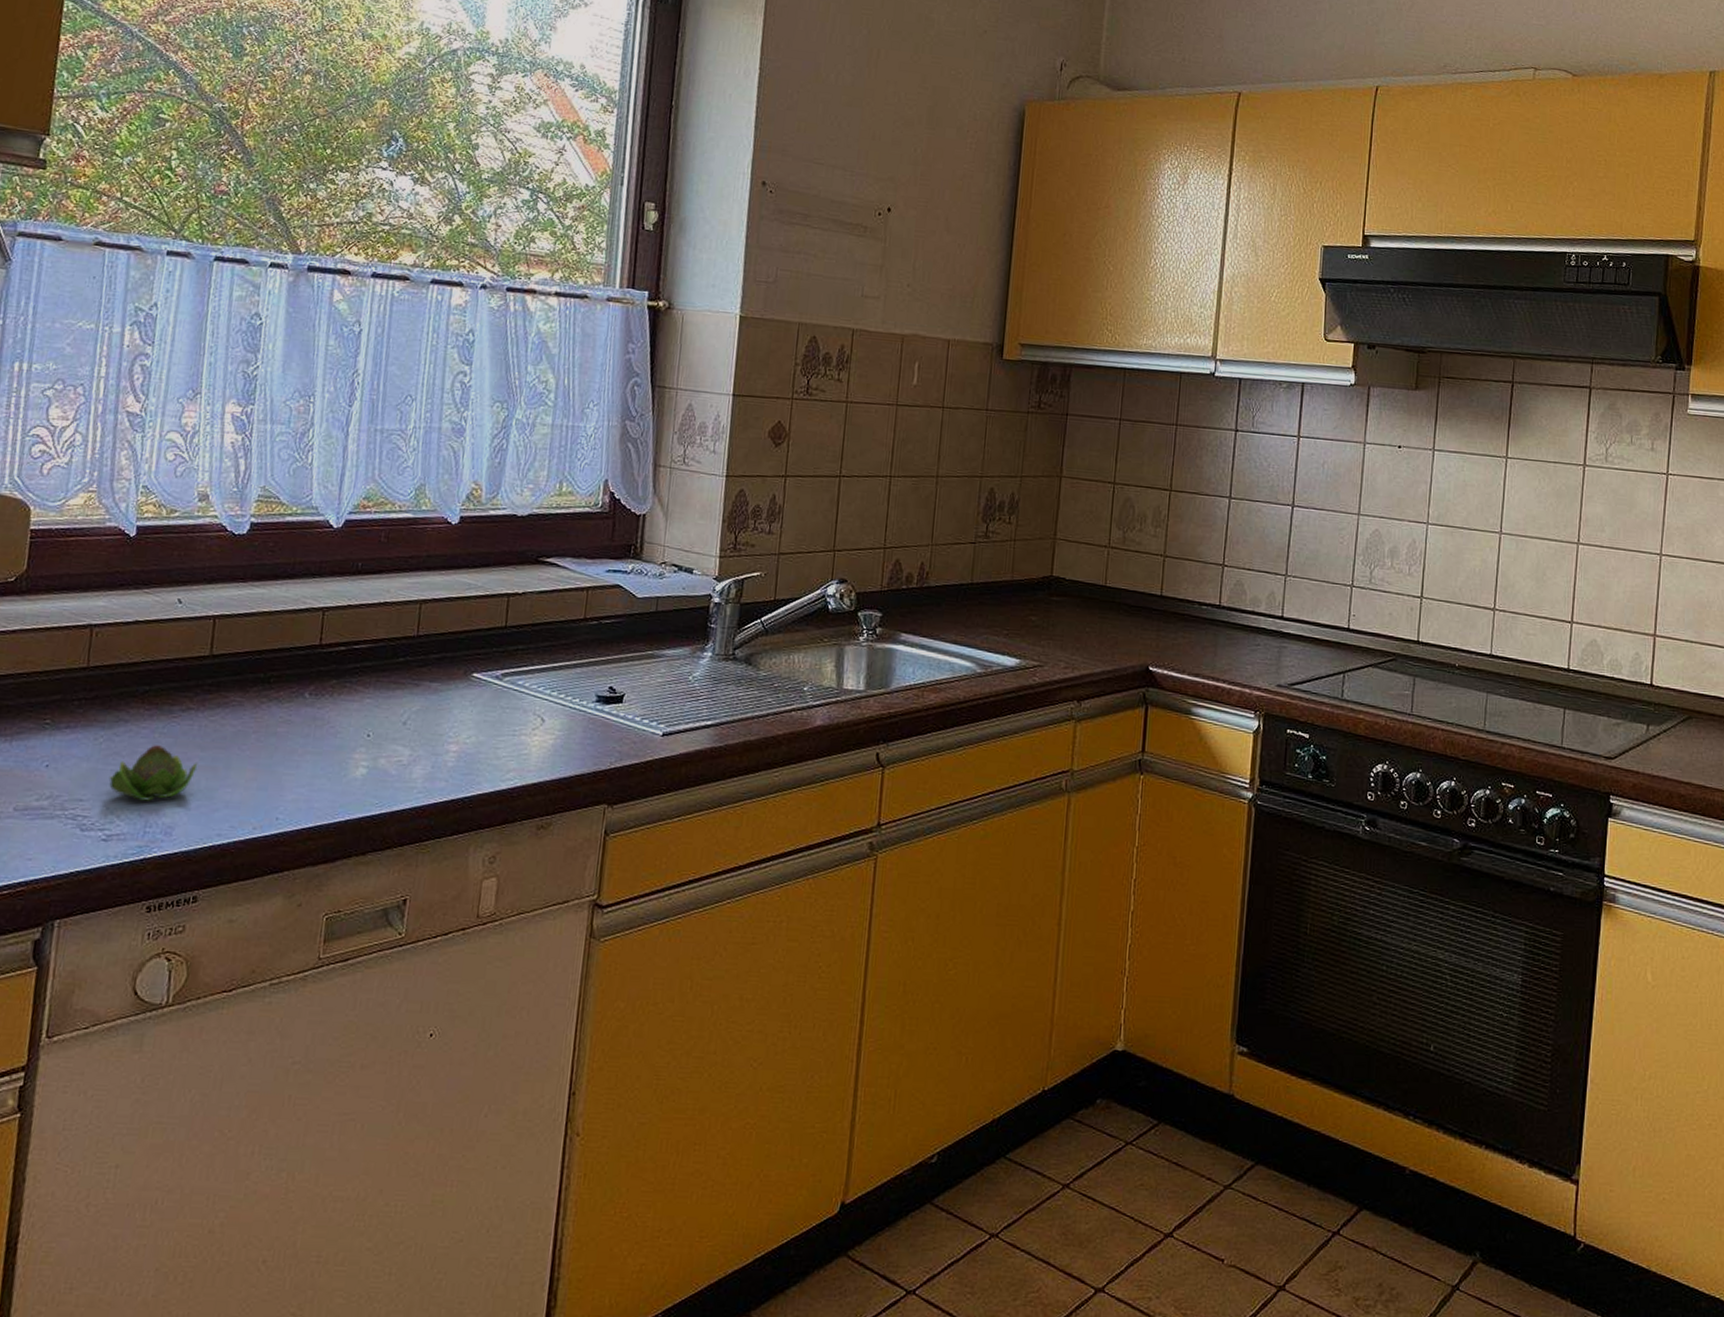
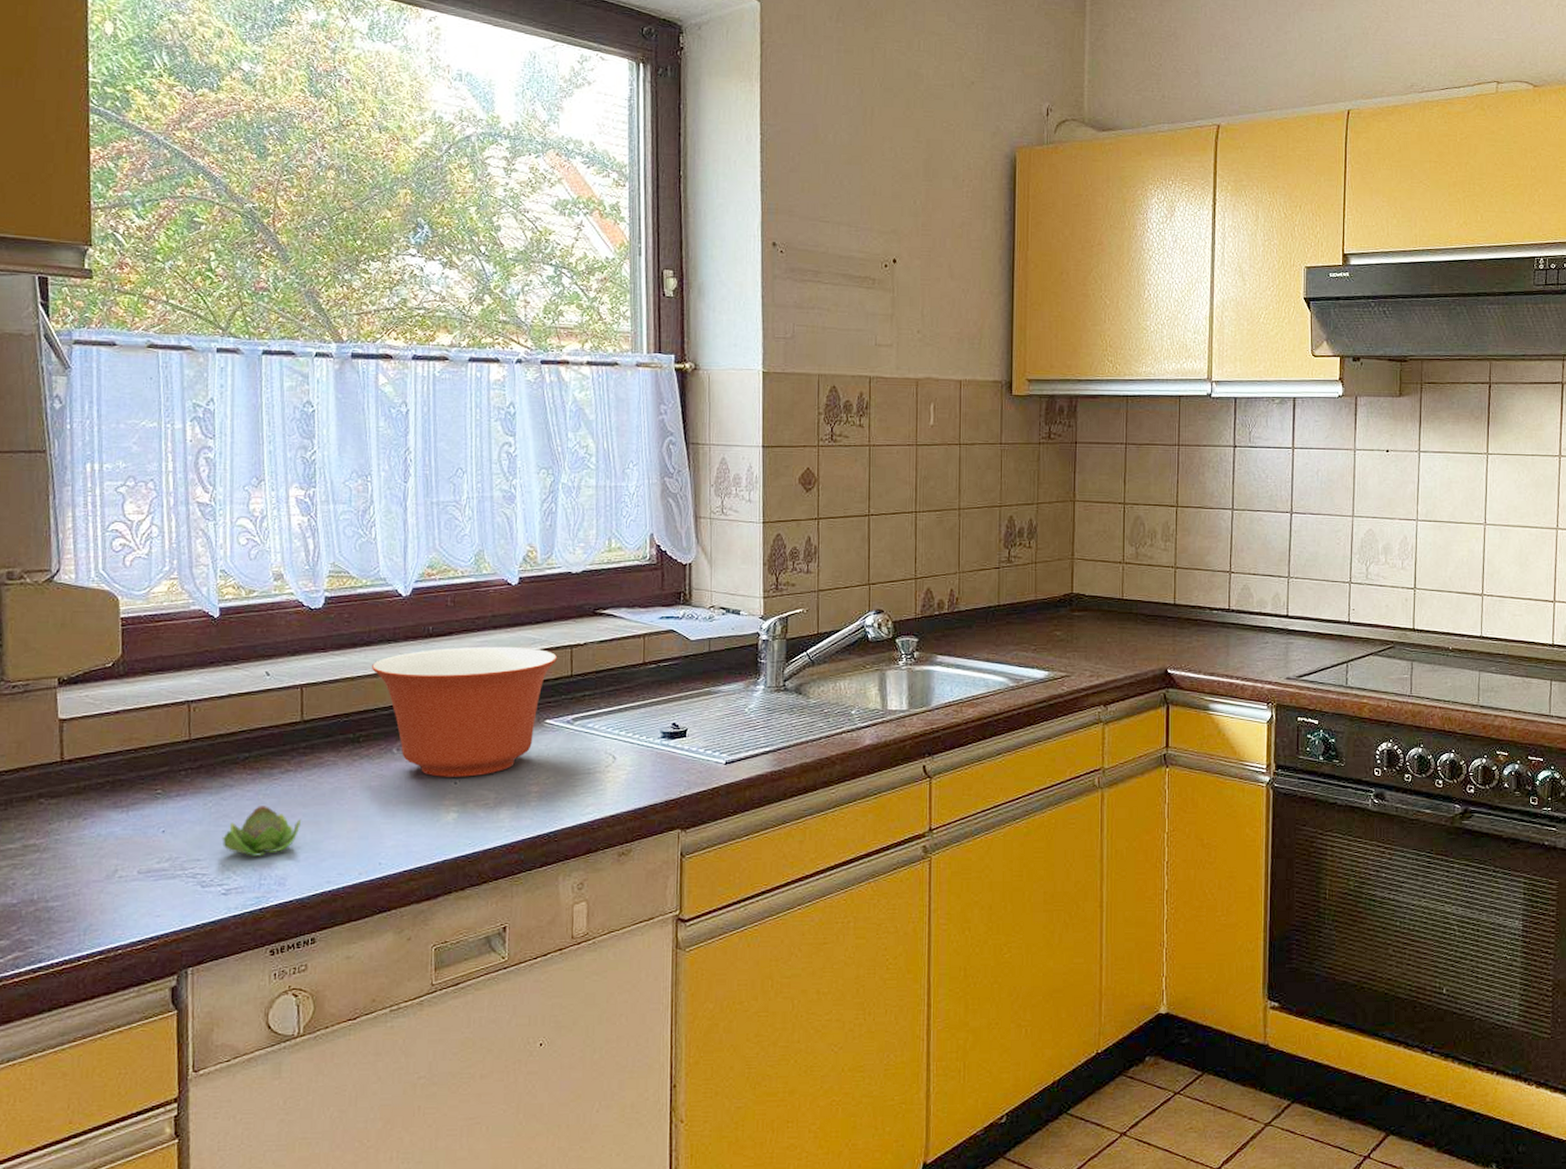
mixing bowl: none [292,587,493,730] -> present [372,646,558,777]

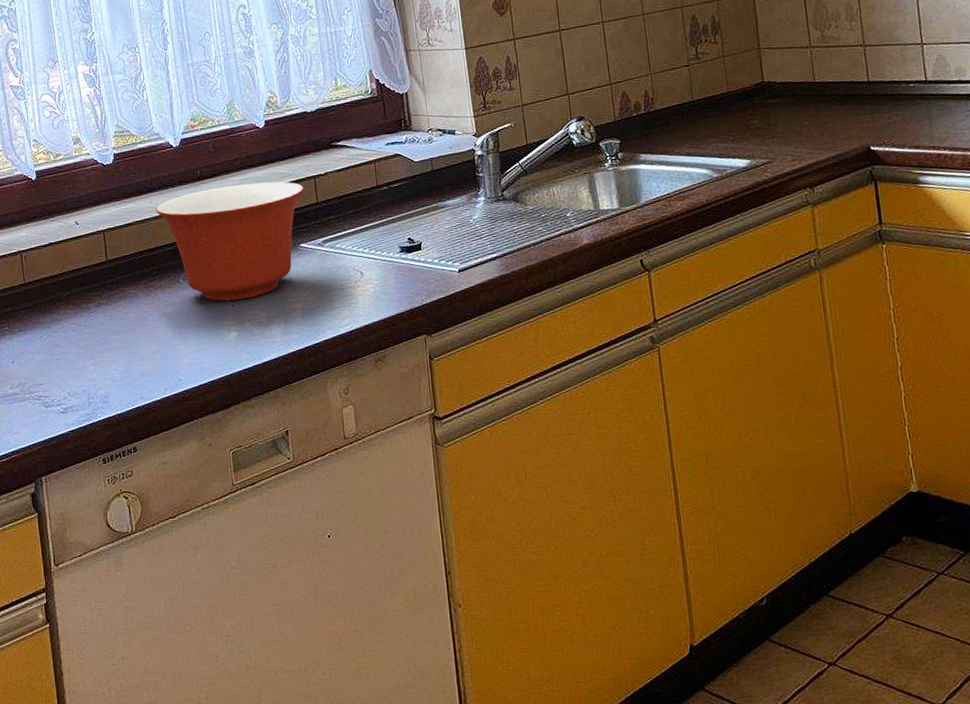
fruit: present [221,806,302,856] -> none [56,335,116,379]

